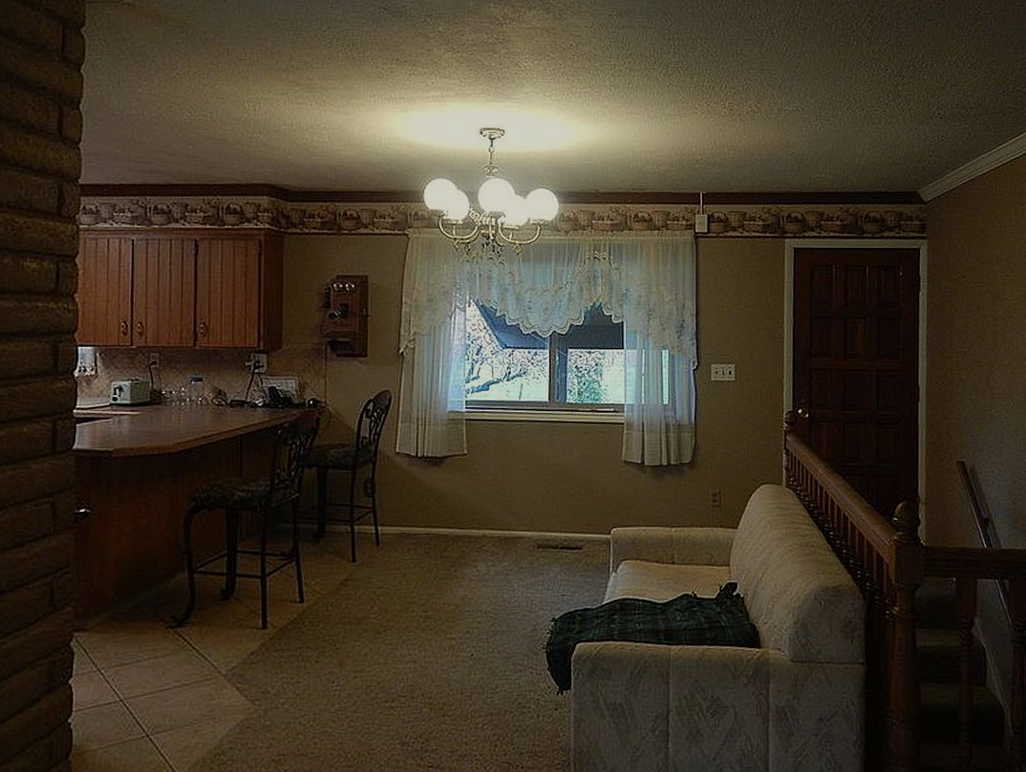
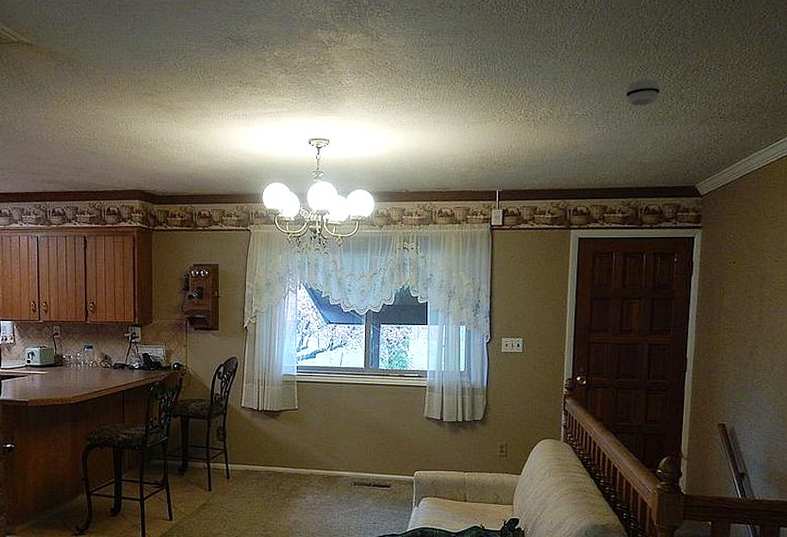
smoke detector: none [838,73,876,102] -> present [625,79,661,106]

